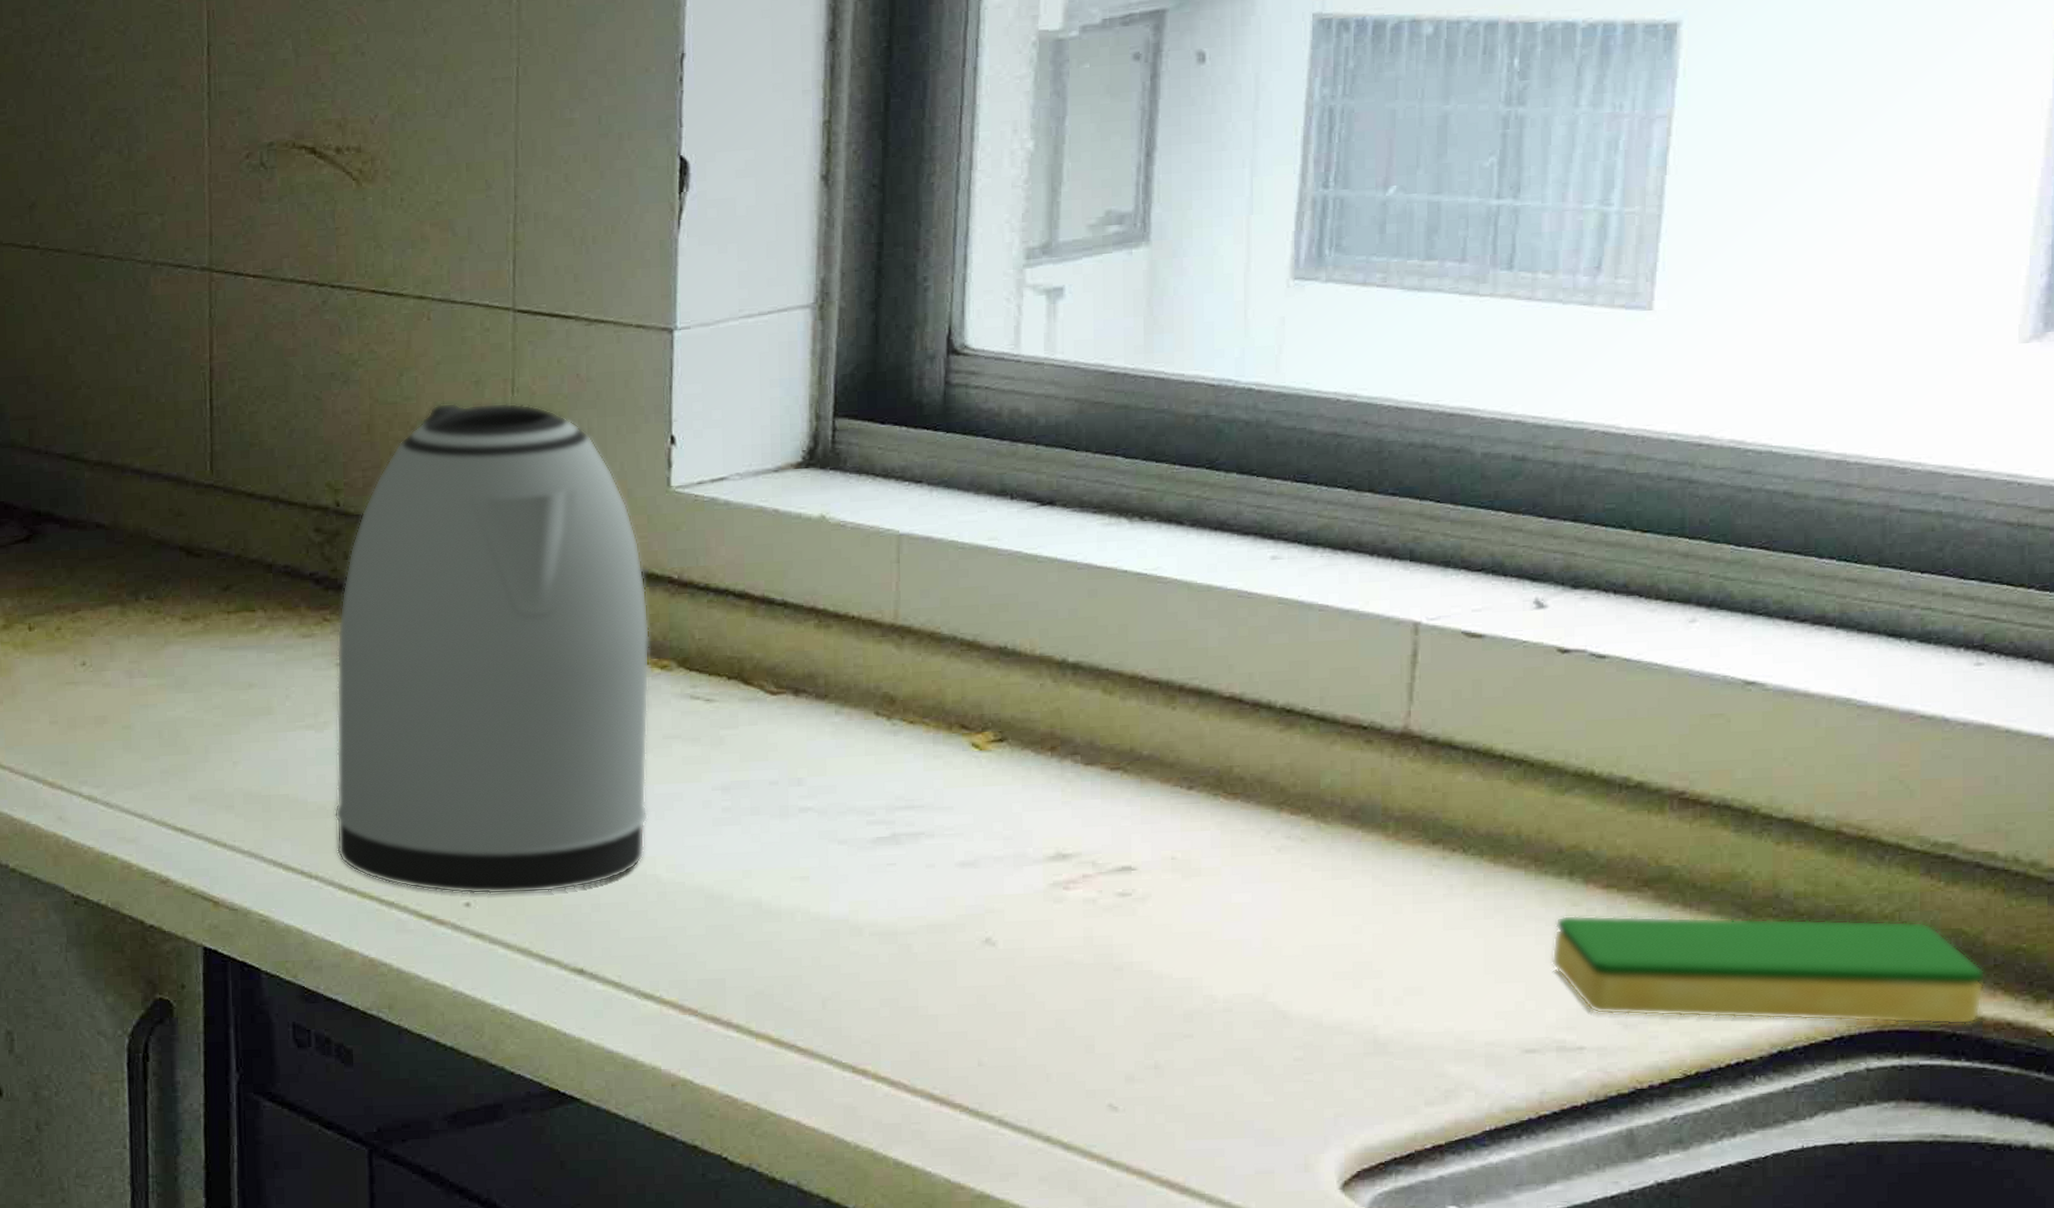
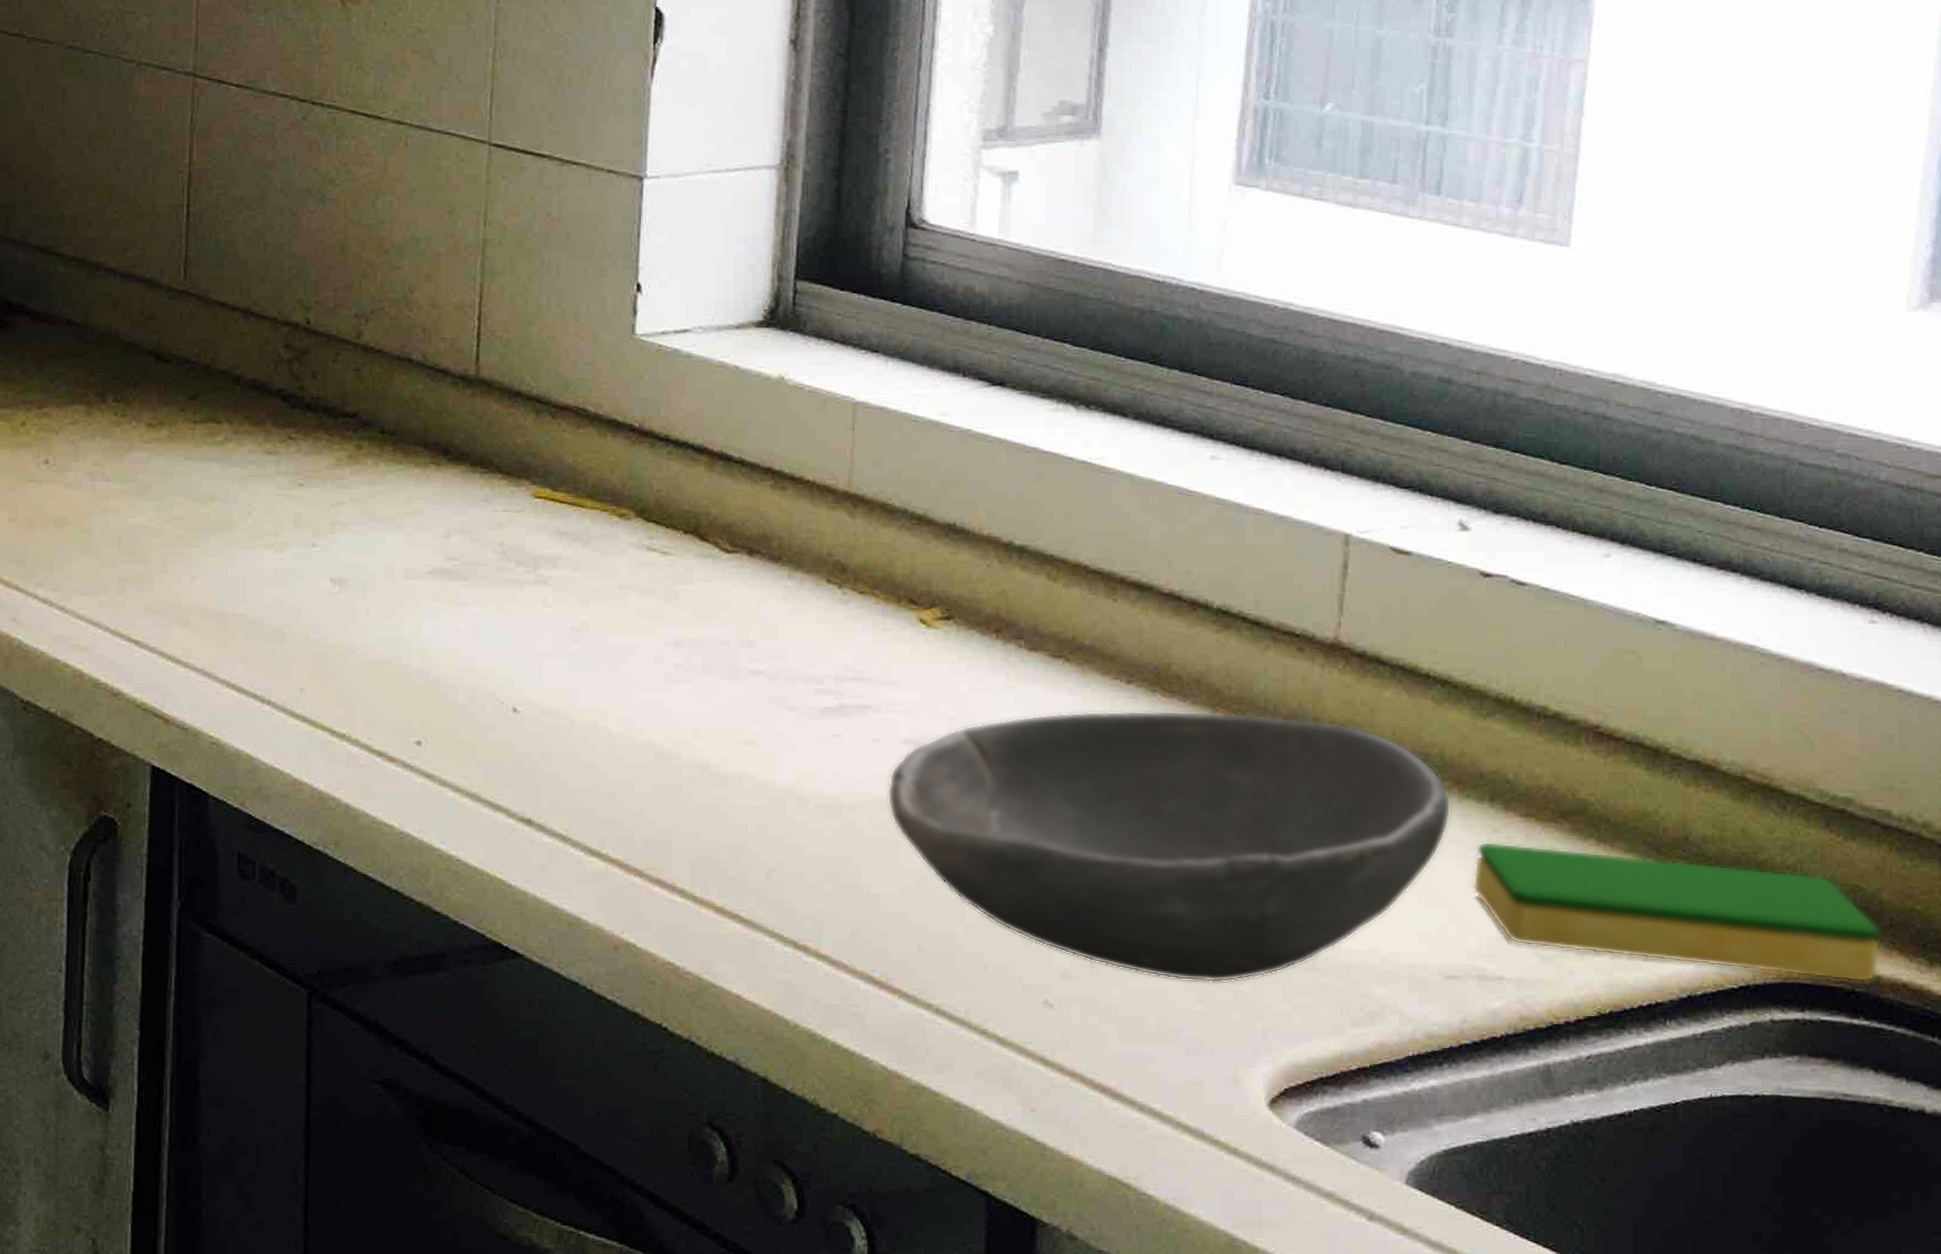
kettle: present [333,402,650,895] -> none [289,230,610,737]
bowl: none [943,809,1528,1075] -> present [887,710,1451,983]

